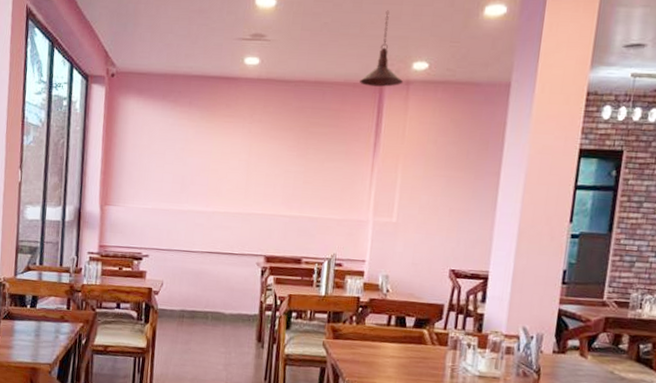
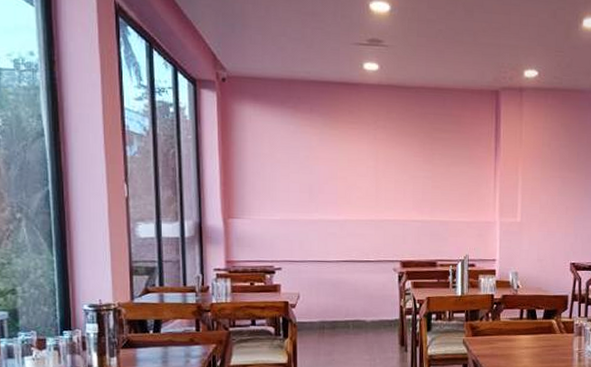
pendant light: present [360,10,403,87] -> none [477,19,516,94]

